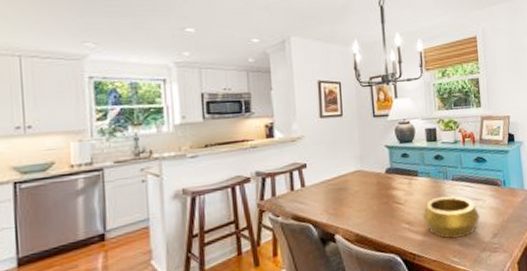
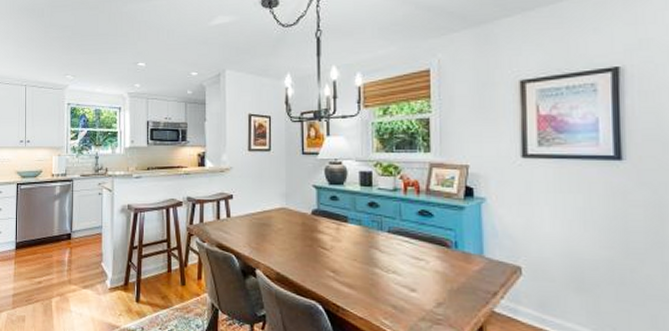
decorative bowl: present [423,196,480,239] -> none [351,248,421,299]

